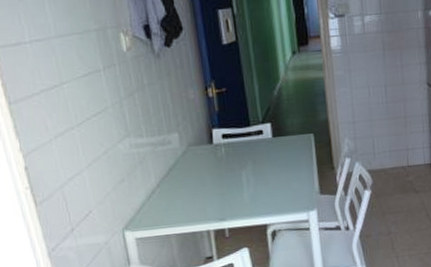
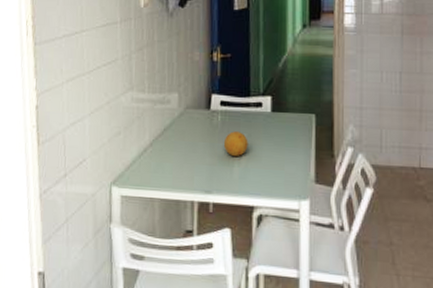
fruit: none [230,160,255,183] -> present [223,131,248,156]

